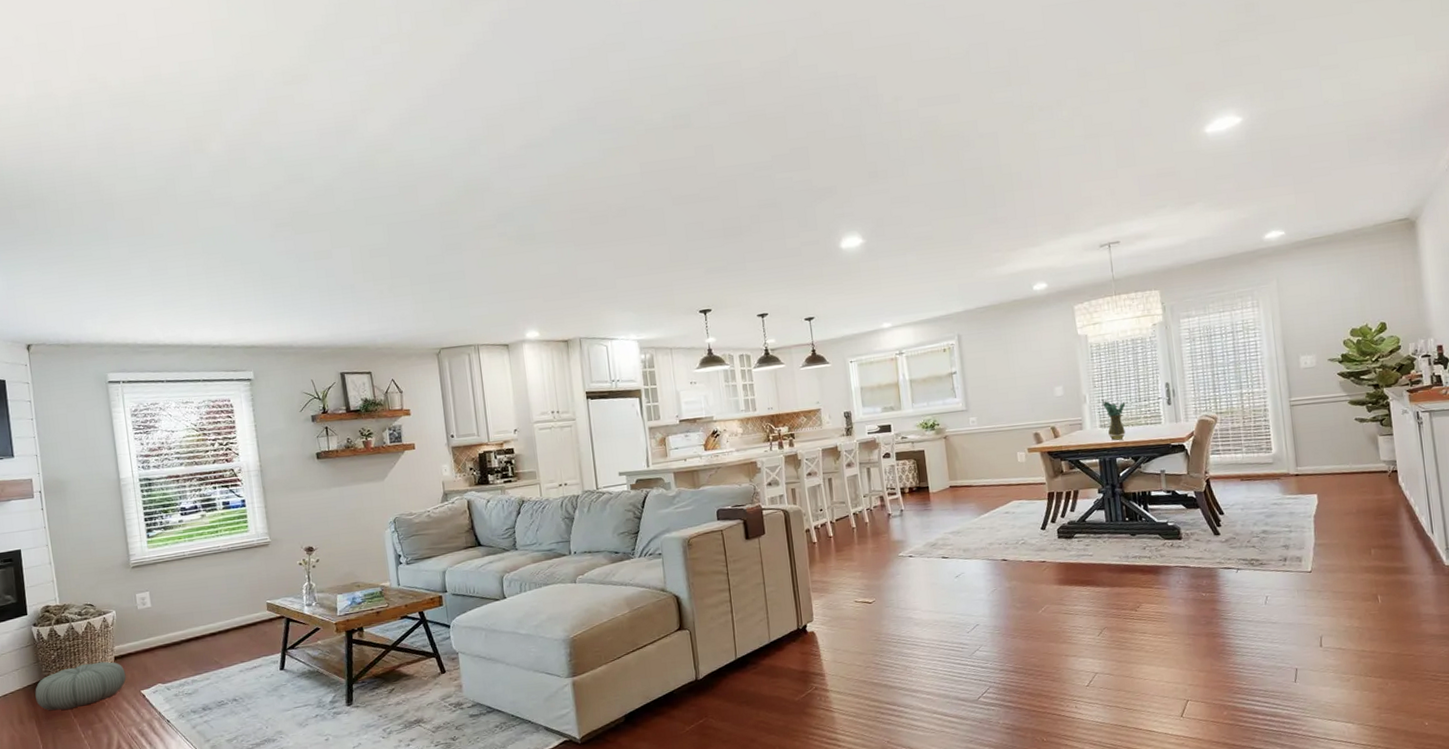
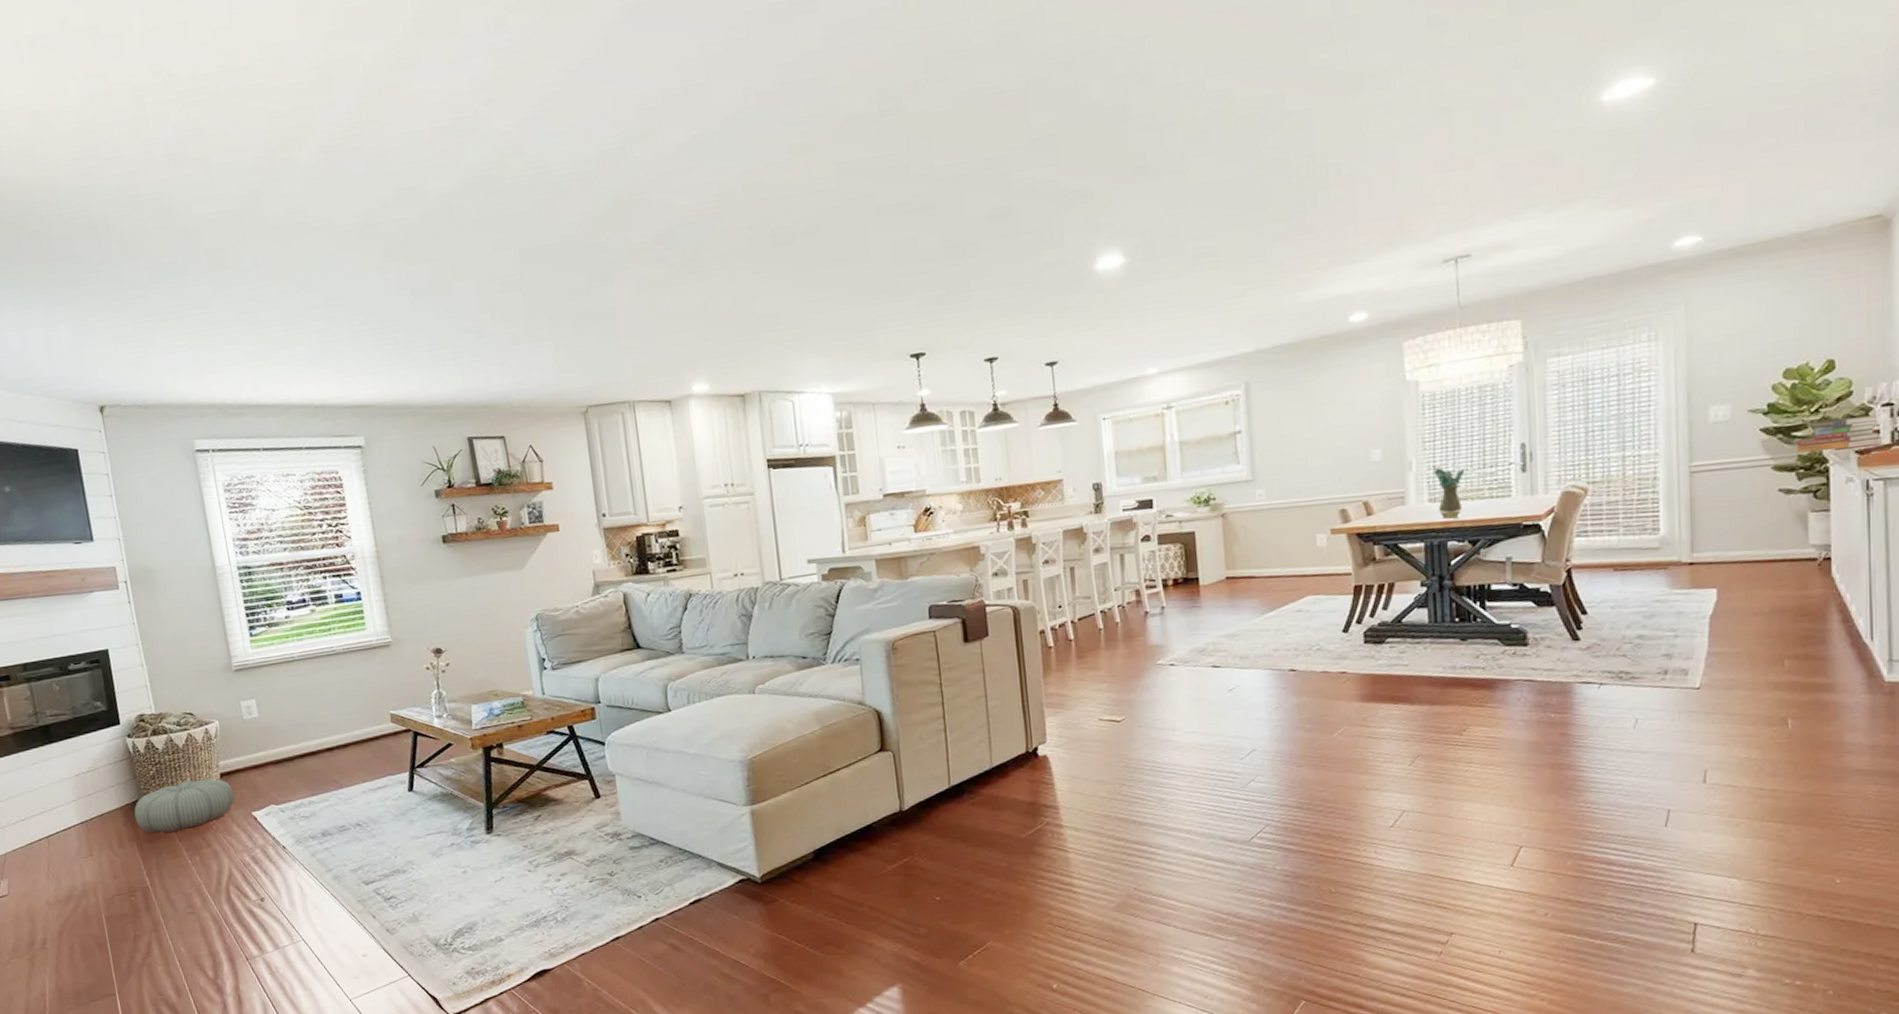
books: none [1364,364,1425,392] -> present [1795,415,1882,453]

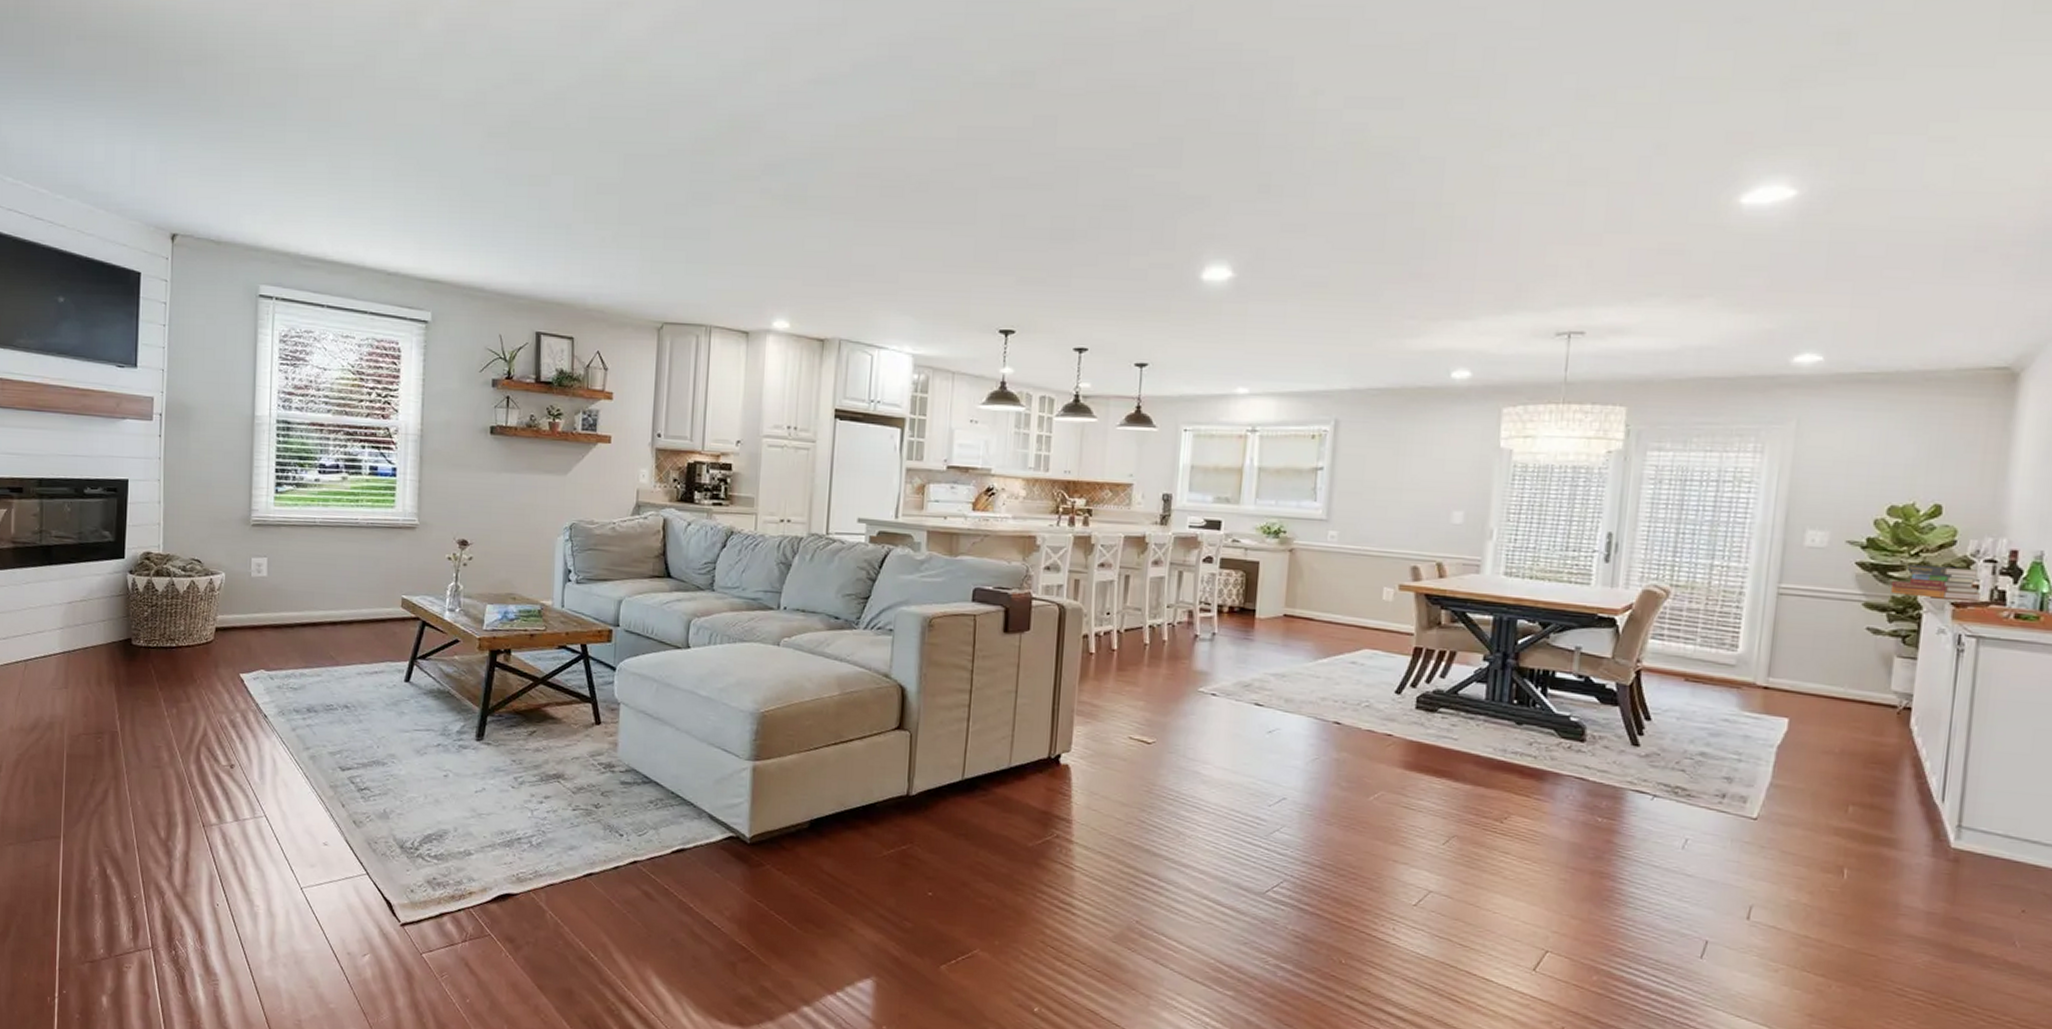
pouf: present [134,778,235,834] -> none [119,629,226,679]
vase: present [1432,465,1465,519] -> none [1513,539,1547,597]

